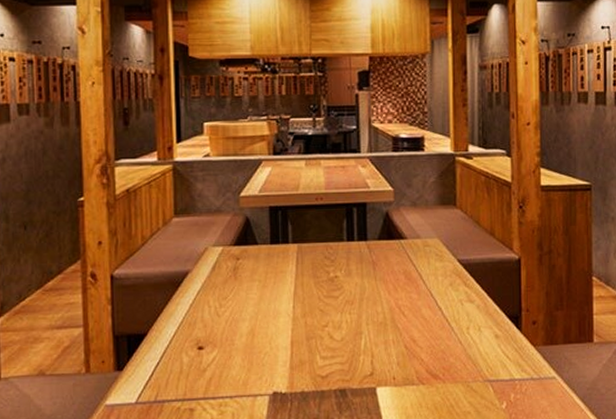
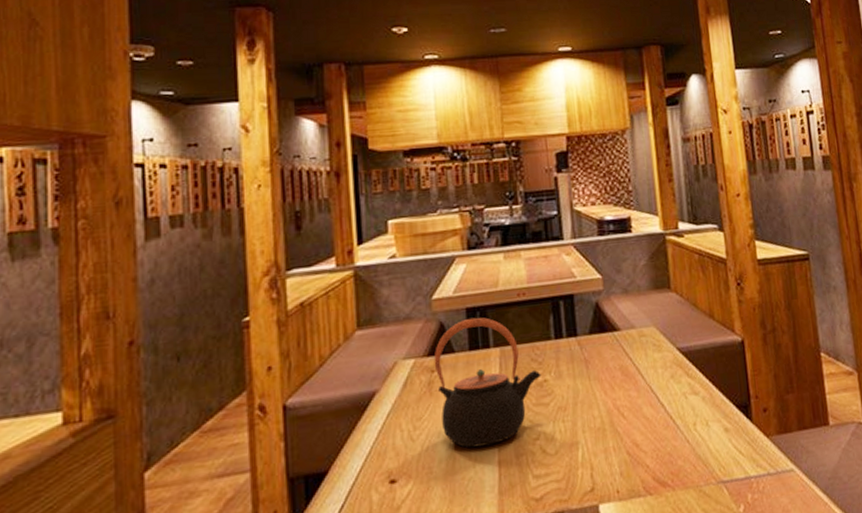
teapot: none [239,215,333,328] -> present [433,317,541,448]

